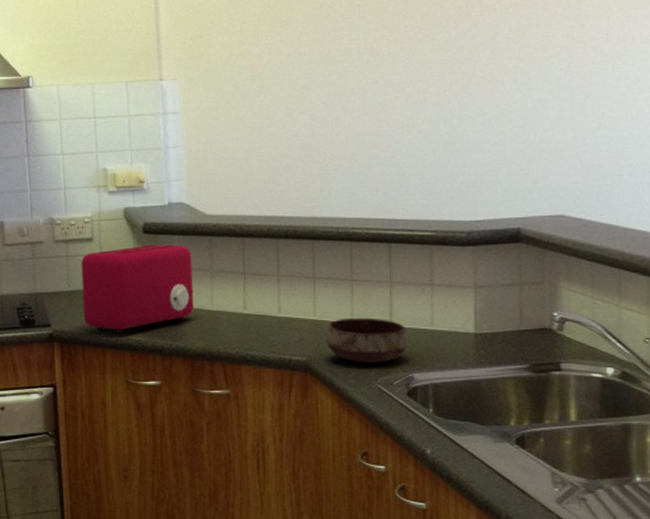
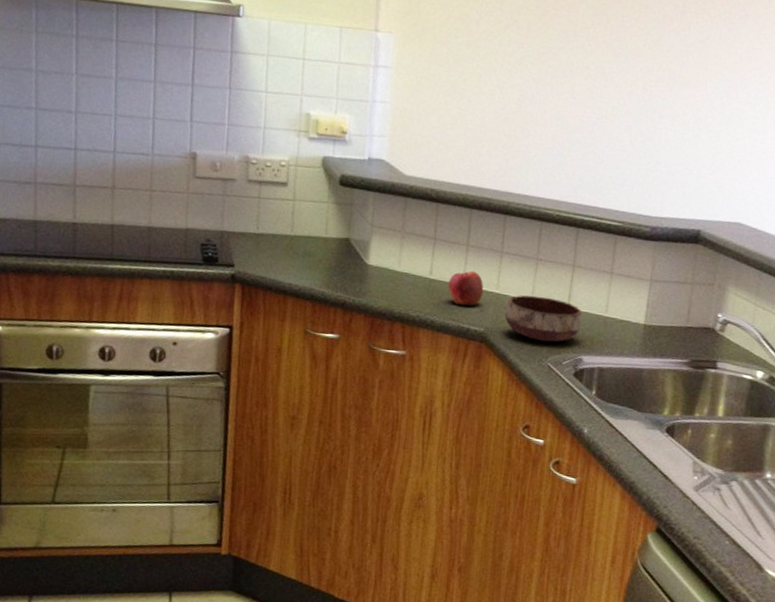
toaster: present [81,244,194,334] -> none [268,197,386,283]
apple: none [264,300,301,337] -> present [448,270,484,307]

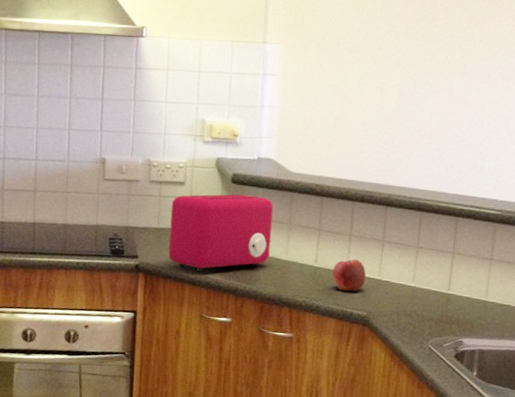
toaster: none [268,197,386,283] -> present [168,194,274,272]
bowl: present [504,295,582,342] -> none [386,281,462,326]

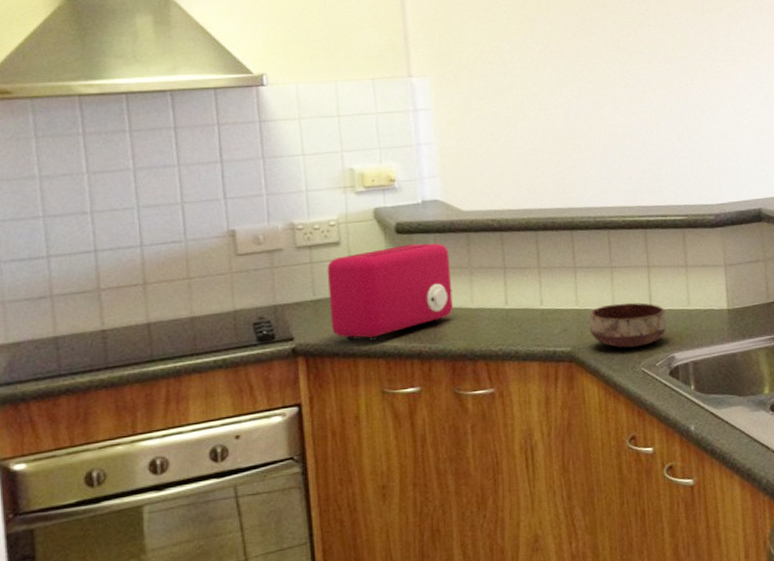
apple: present [332,259,366,292] -> none [526,292,564,330]
bowl: none [386,281,462,326] -> present [589,302,666,348]

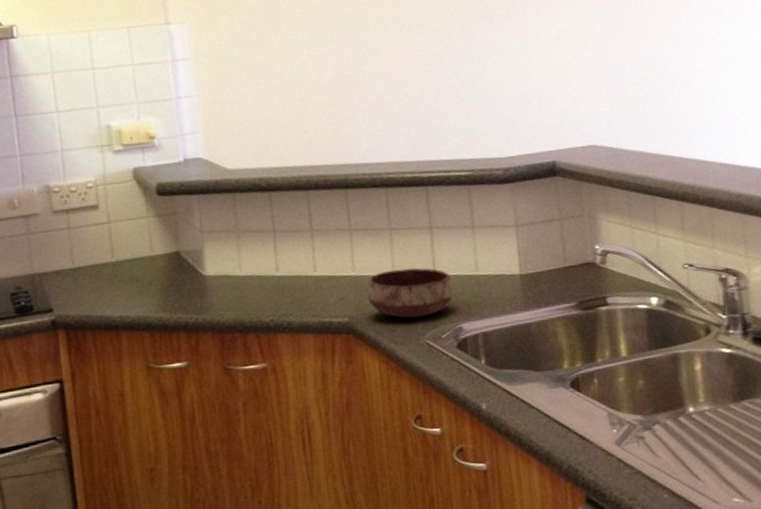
toaster: present [327,243,453,341] -> none [85,205,220,312]

